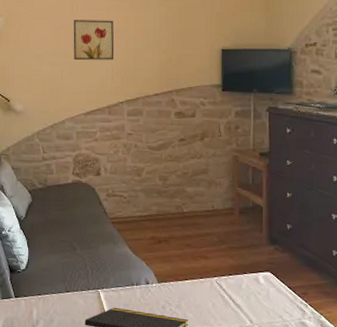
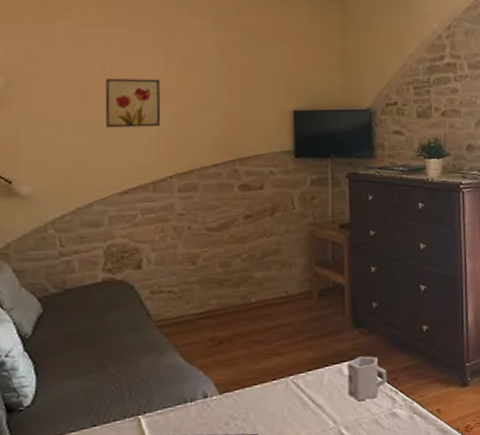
cup: none [263,269,298,308] -> present [348,356,387,402]

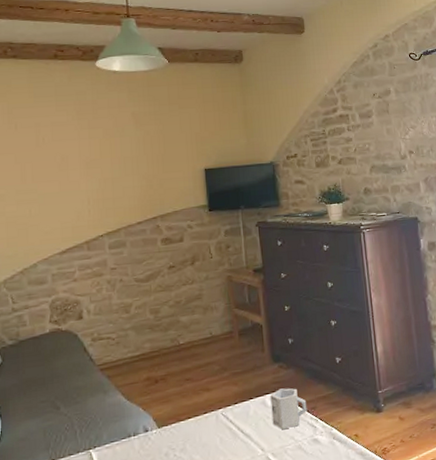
wall art: present [105,79,161,127] -> none [40,149,90,195]

